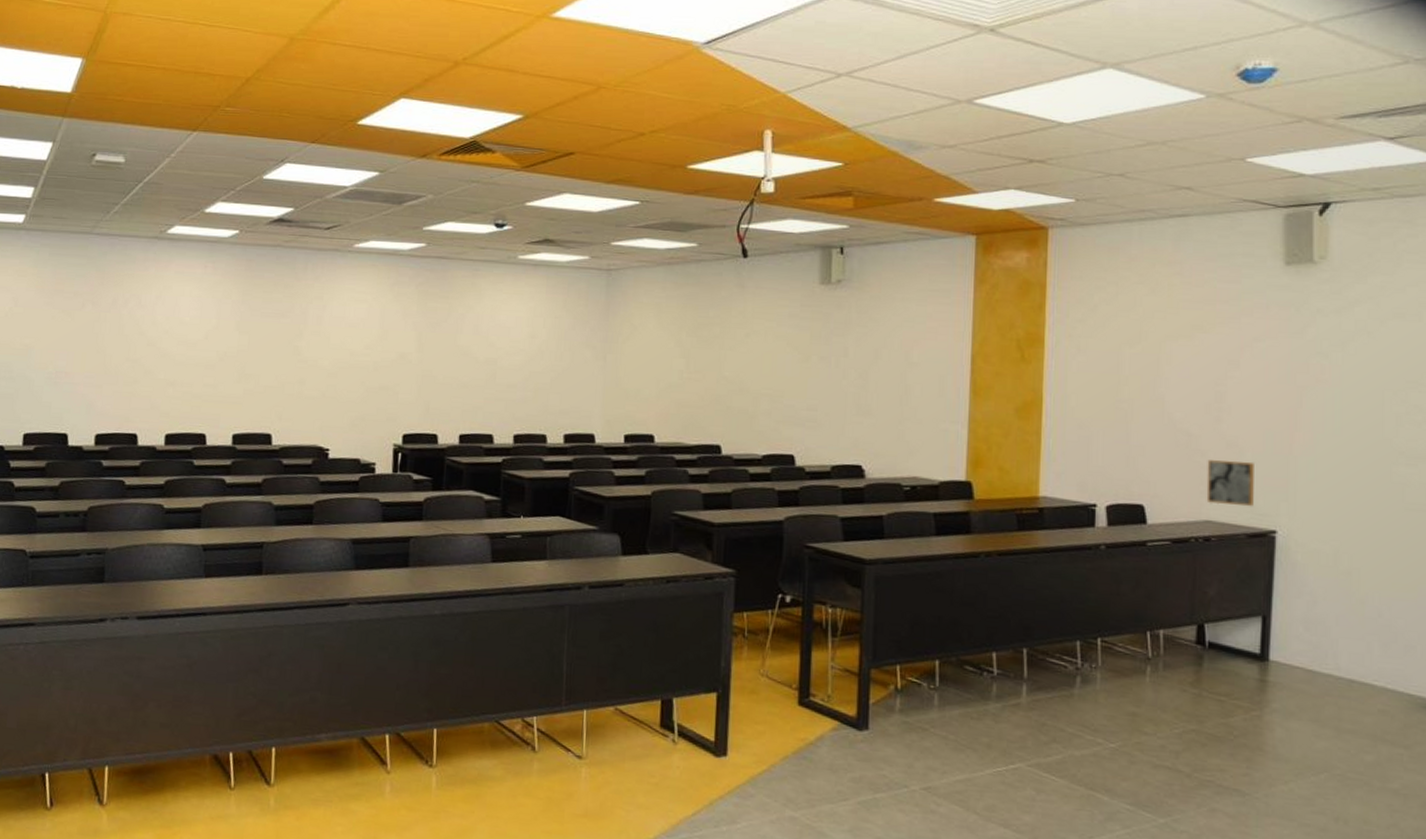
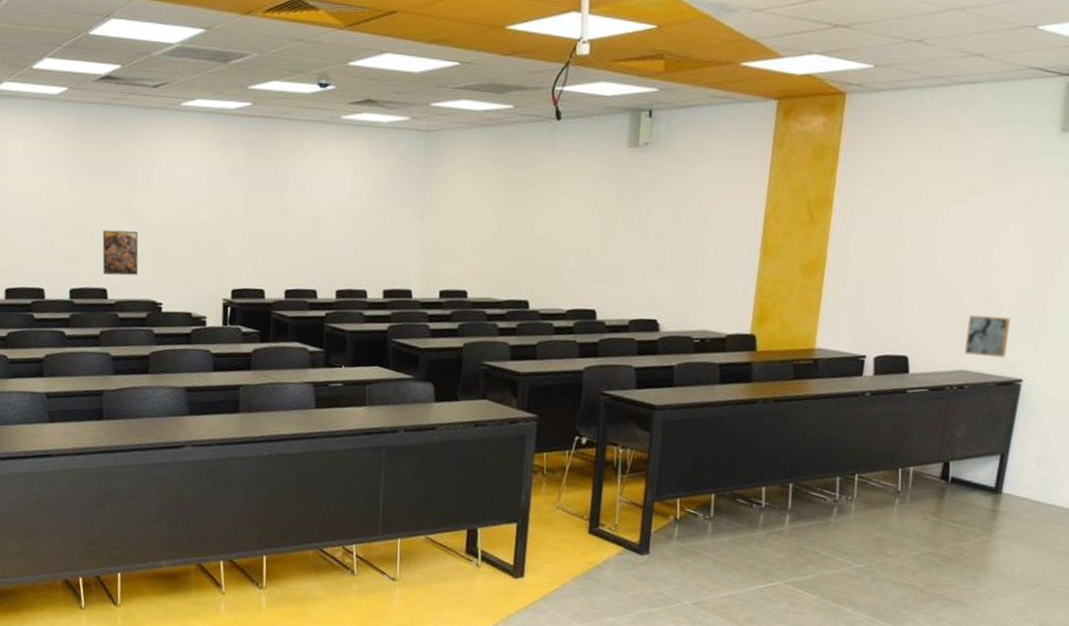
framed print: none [268,373,306,420] -> present [102,229,139,276]

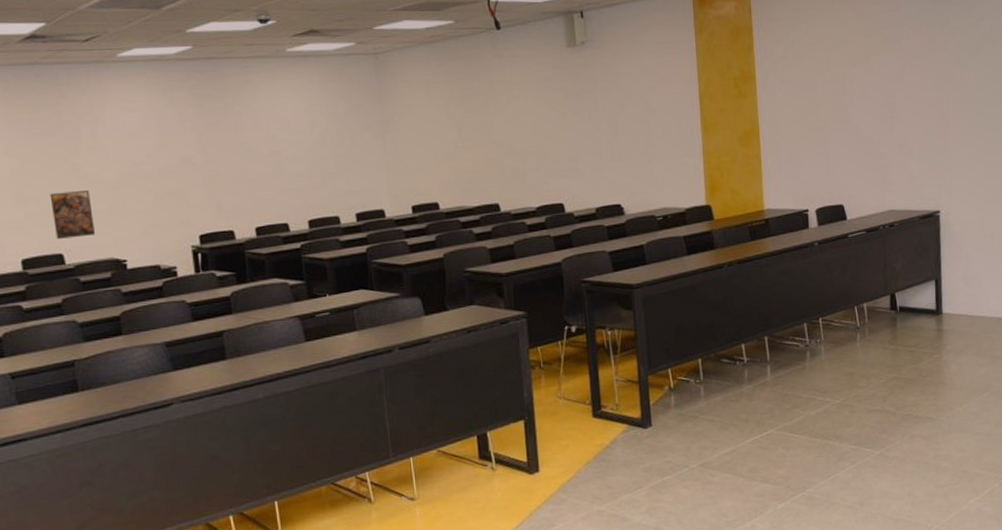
wall art: present [964,315,1010,358] -> none [886,157,922,197]

